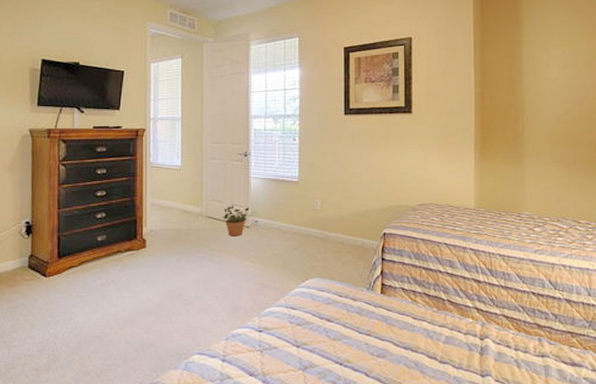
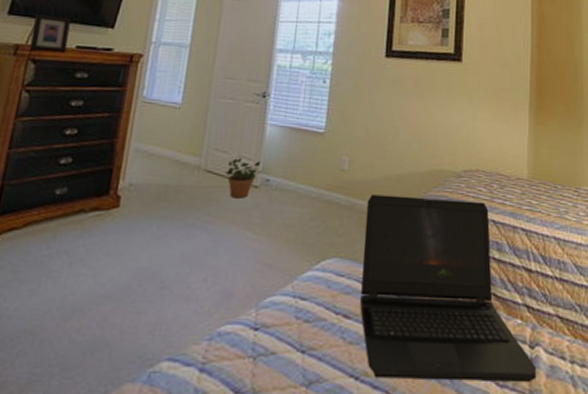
picture frame: none [57,104,87,133] -> present [28,14,71,53]
laptop computer: none [338,228,486,365] -> present [360,194,537,383]

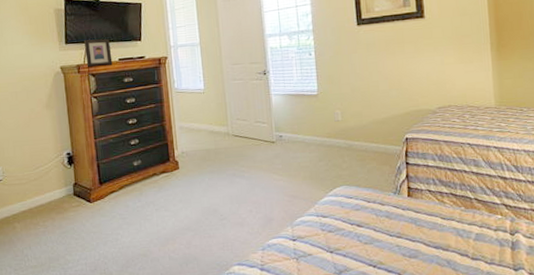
potted plant: present [224,158,264,199] -> none [247,123,276,152]
laptop computer: present [360,194,537,383] -> none [361,130,518,265]

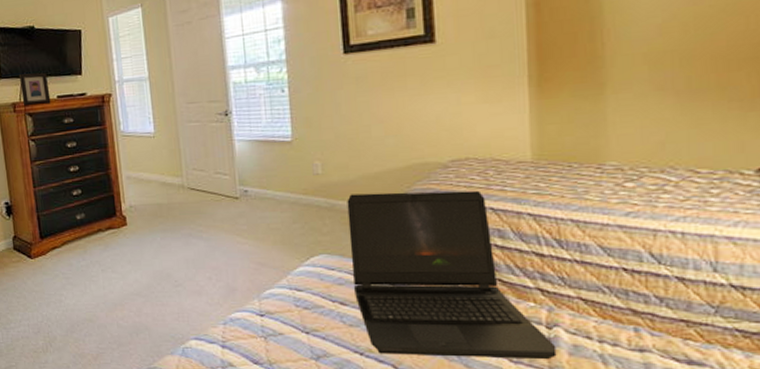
laptop computer: none [361,130,518,265] -> present [347,190,557,360]

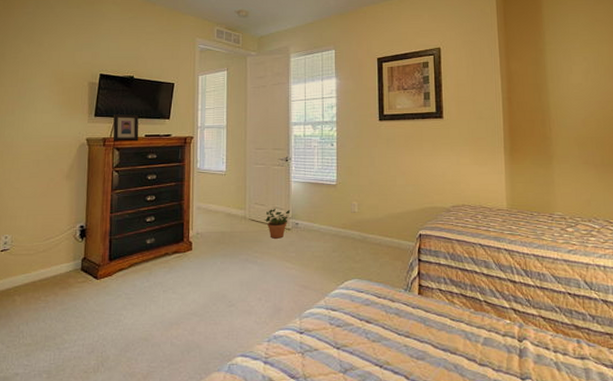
potted plant: none [206,174,240,210] -> present [264,209,293,239]
laptop computer: present [347,190,557,360] -> none [376,229,526,368]

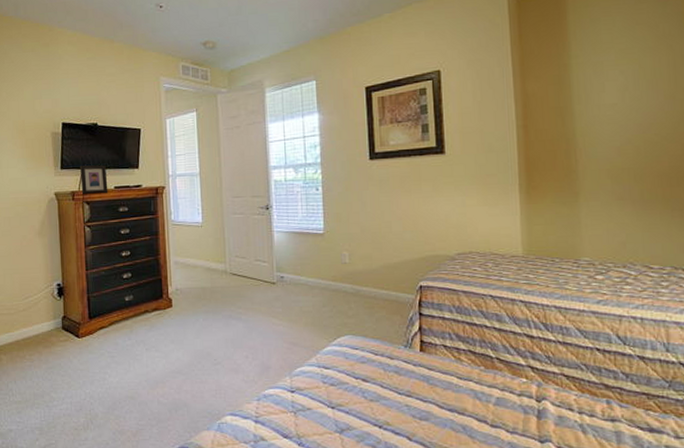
potted plant: present [264,209,293,239] -> none [246,262,277,293]

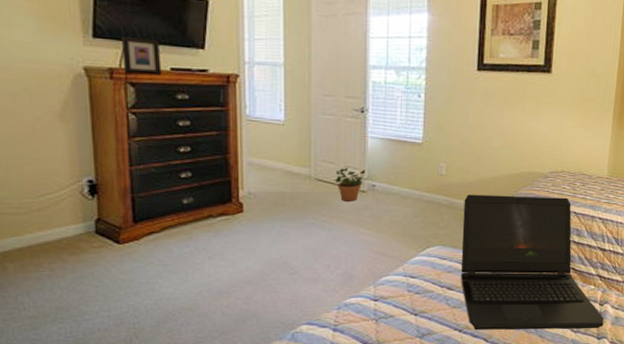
potted plant: none [246,262,277,293] -> present [333,168,369,202]
laptop computer: none [370,280,545,430] -> present [461,194,604,330]

